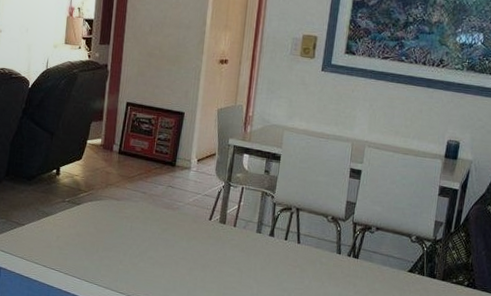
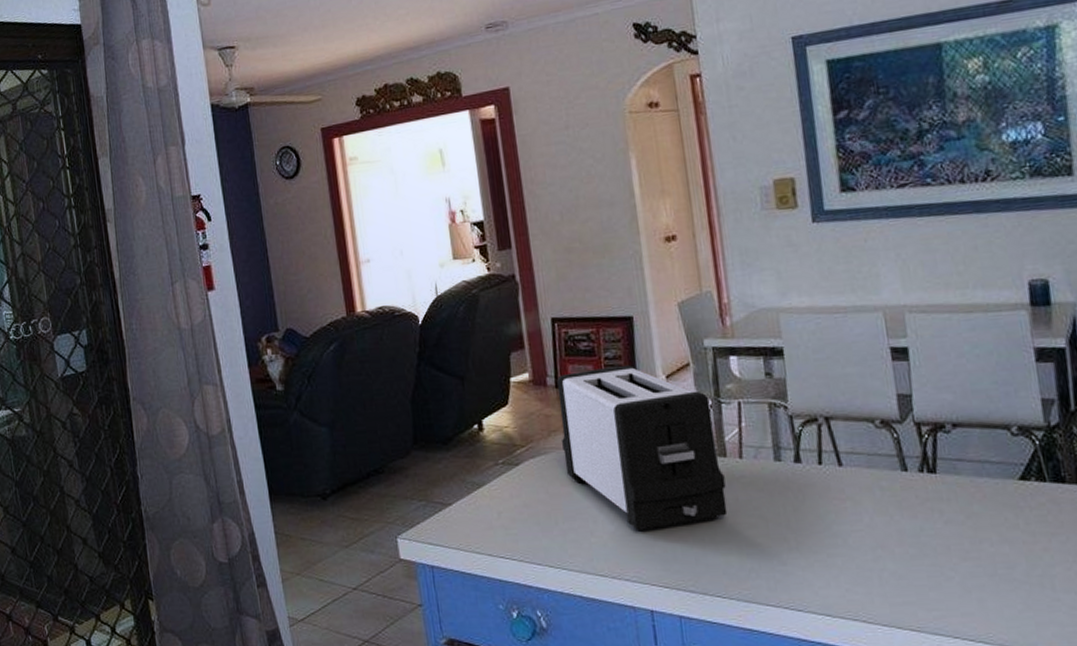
toaster: none [112,145,223,267] -> present [556,364,728,532]

